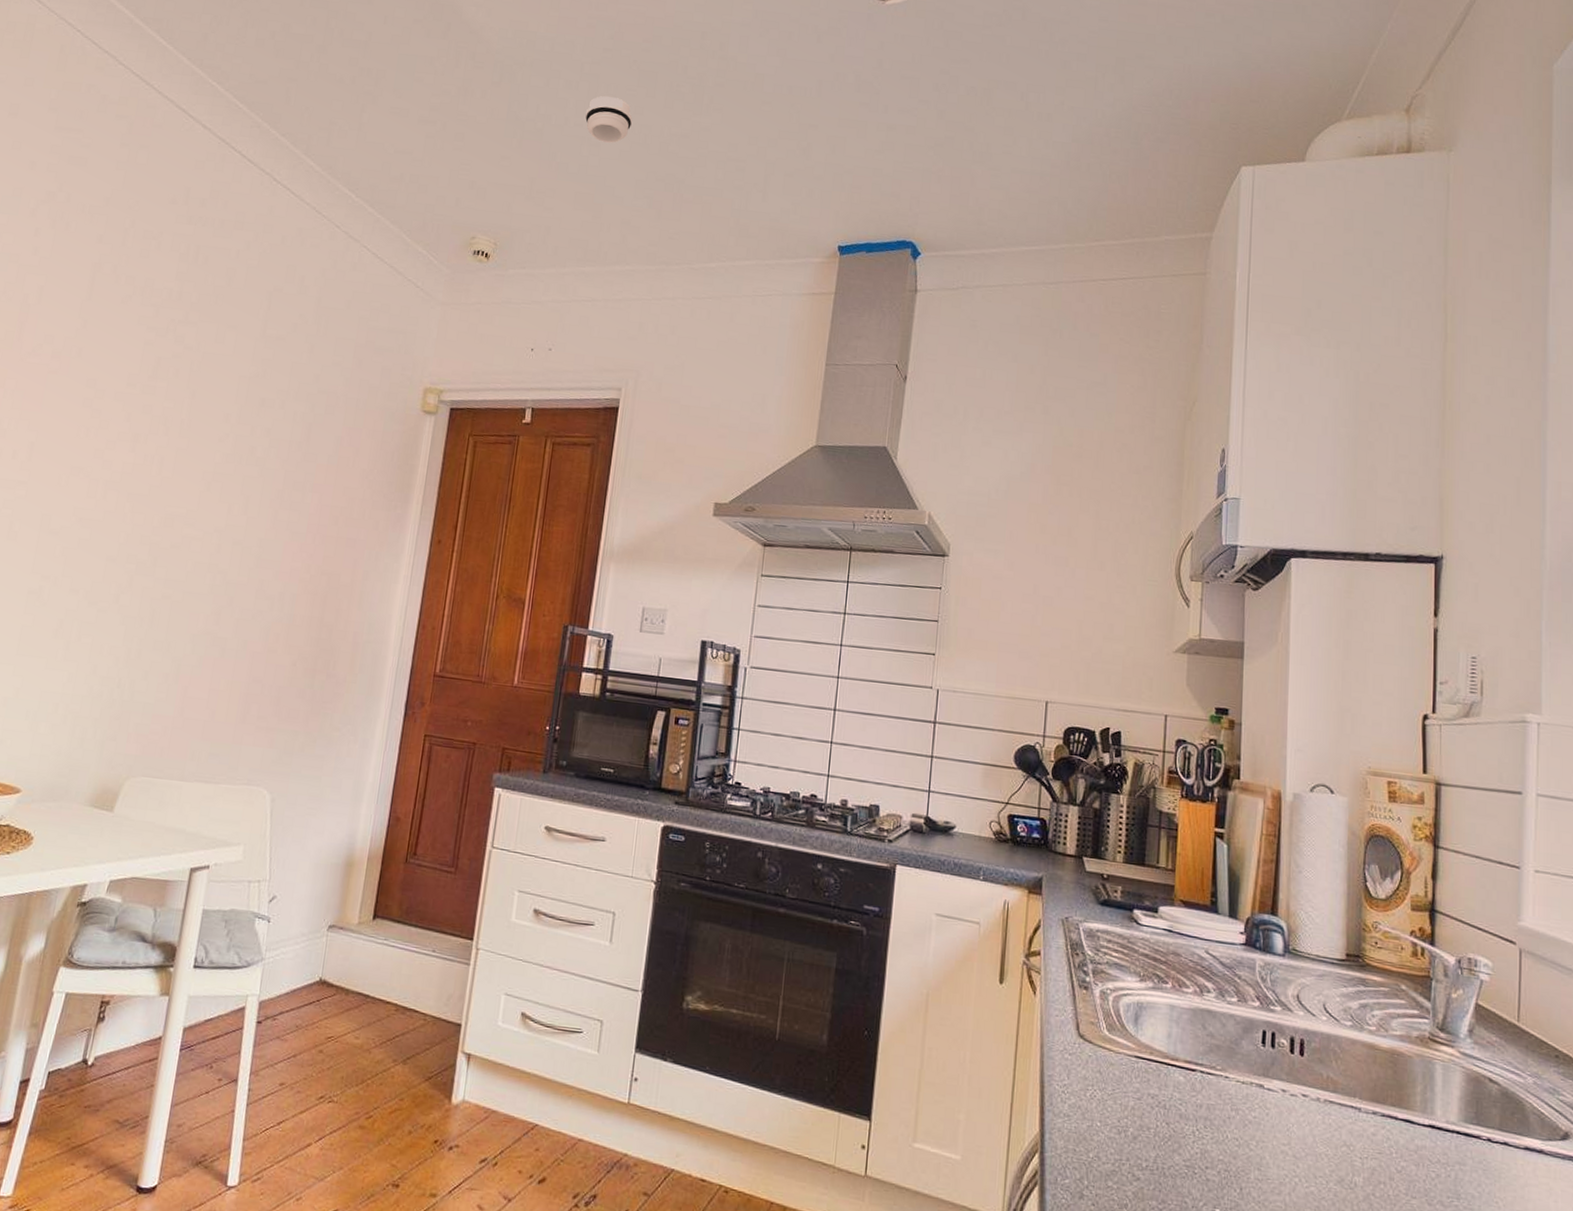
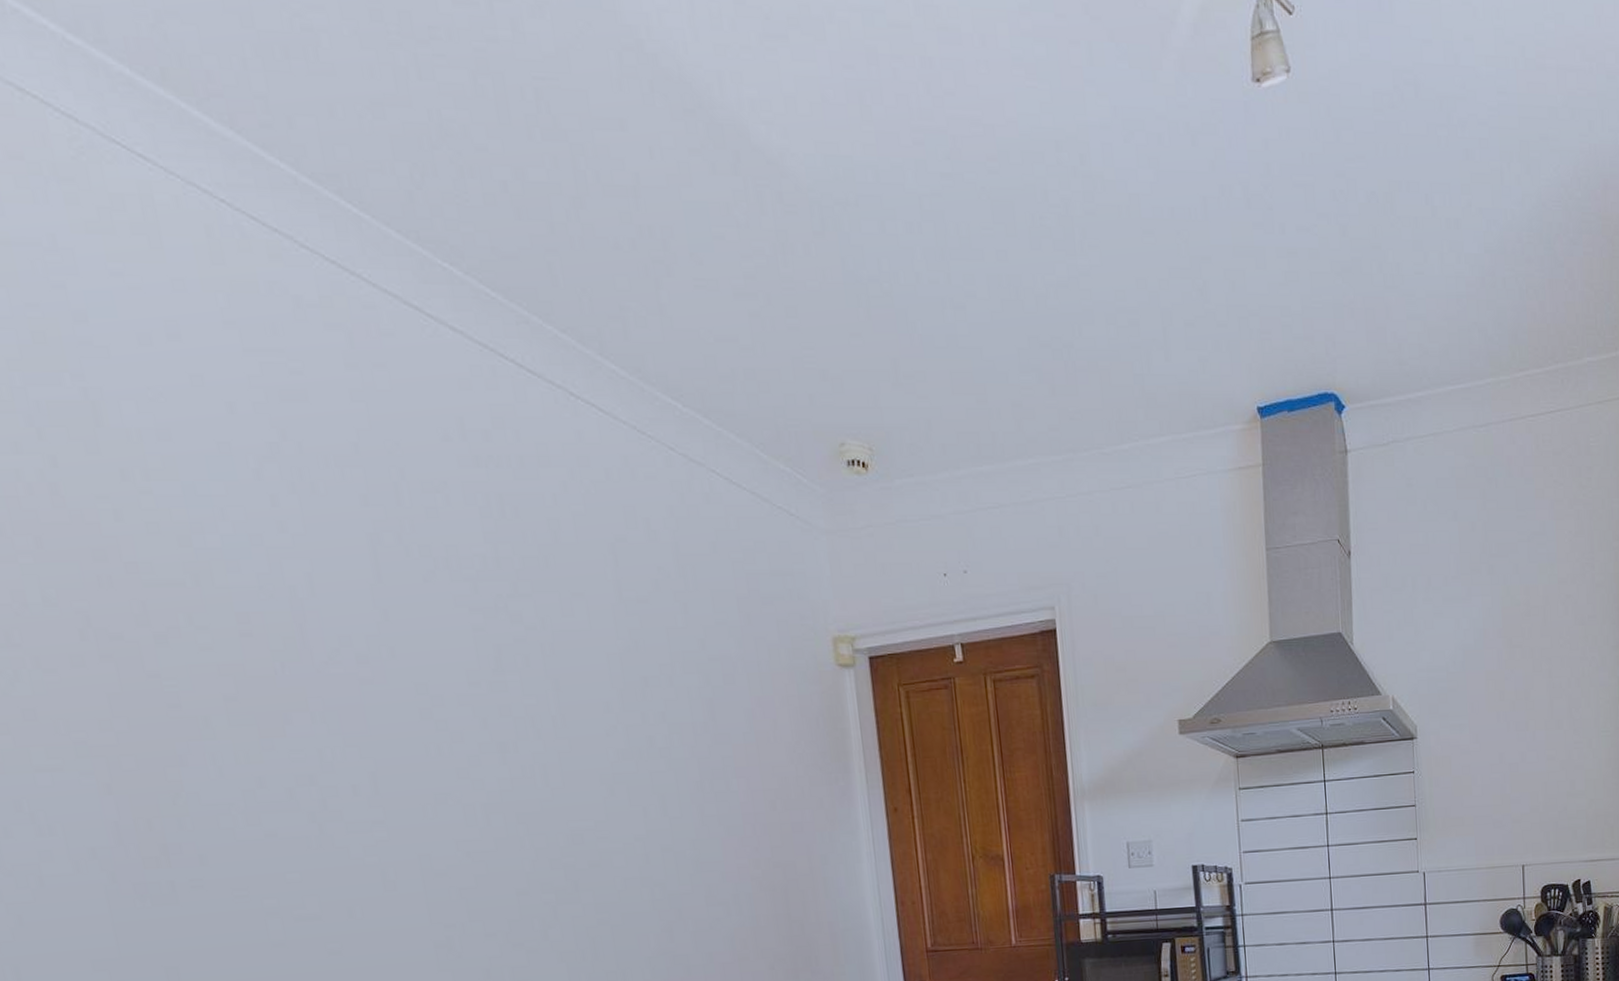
smoke detector: present [585,96,633,143] -> none [939,240,998,303]

